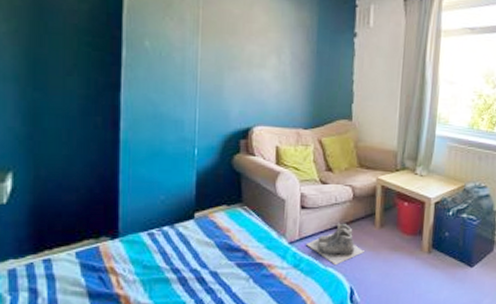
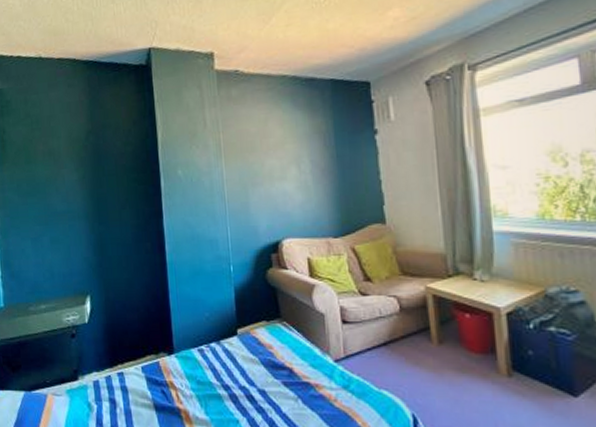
boots: present [306,223,364,266] -> none [354,339,423,388]

